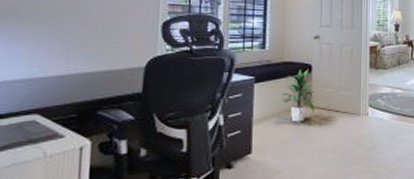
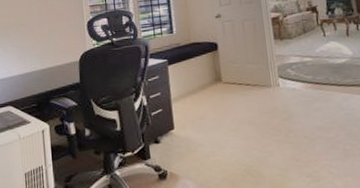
indoor plant: present [279,69,315,122] -> none [191,47,226,98]

